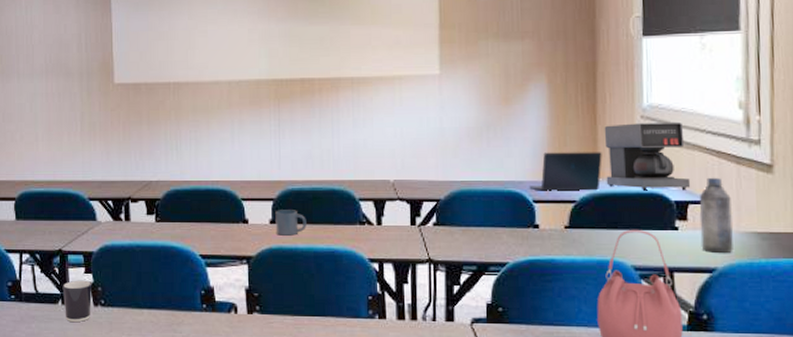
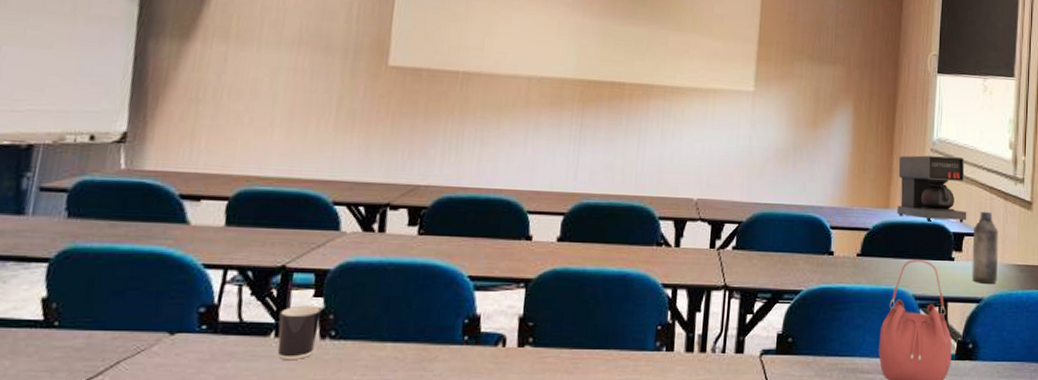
mug: present [275,210,306,236] -> none [562,226,599,256]
laptop: present [529,152,602,191] -> none [828,179,895,220]

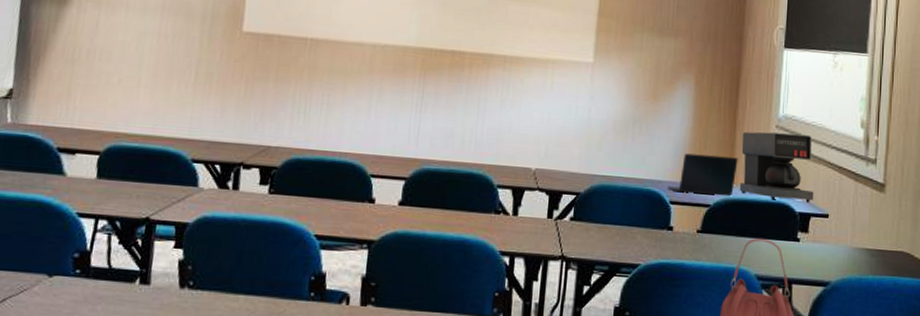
mug: present [277,305,322,361] -> none [141,255,182,307]
laptop: none [828,179,895,220] -> present [667,153,738,197]
water bottle: present [971,211,998,284] -> none [818,191,848,267]

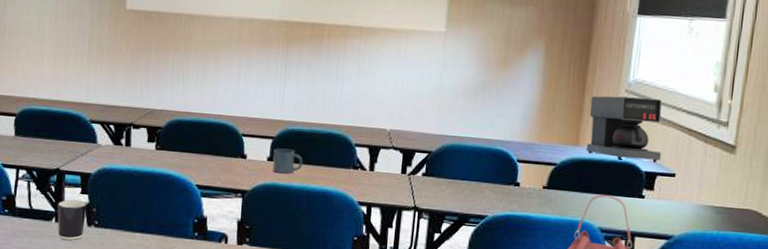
mug: none [141,255,182,307] -> present [57,199,88,241]
mug: none [404,191,439,221] -> present [272,148,303,174]
laptop: present [667,153,738,197] -> none [515,116,586,156]

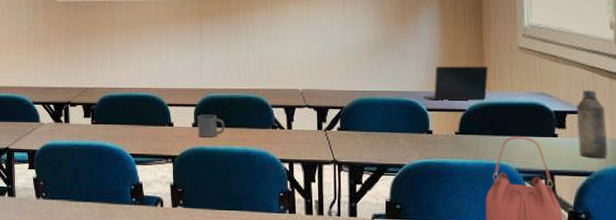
mug: present [57,199,88,241] -> none [9,175,35,213]
laptop: none [515,116,586,156] -> present [423,66,488,101]
coffee maker: present [586,95,662,163] -> none [489,41,568,102]
water bottle: none [662,152,695,223] -> present [576,90,608,158]

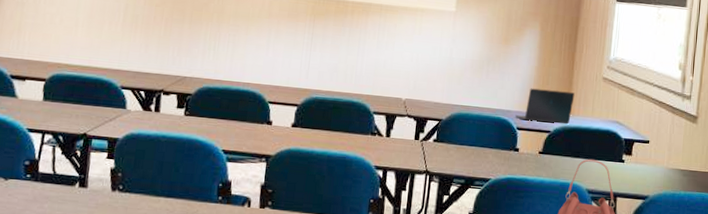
mug: present [197,114,225,138] -> none [296,115,325,140]
water bottle: present [576,90,608,158] -> none [639,122,665,184]

